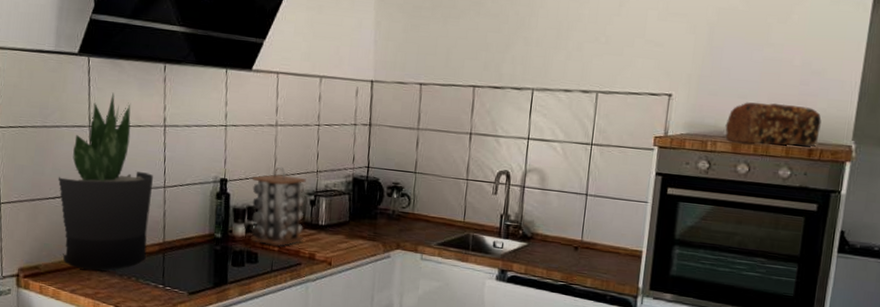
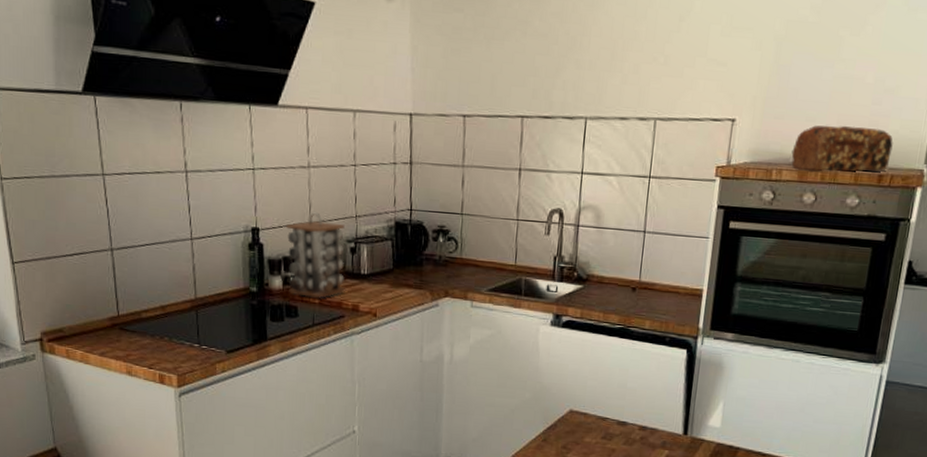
planter: present [58,92,153,271] -> none [74,135,178,331]

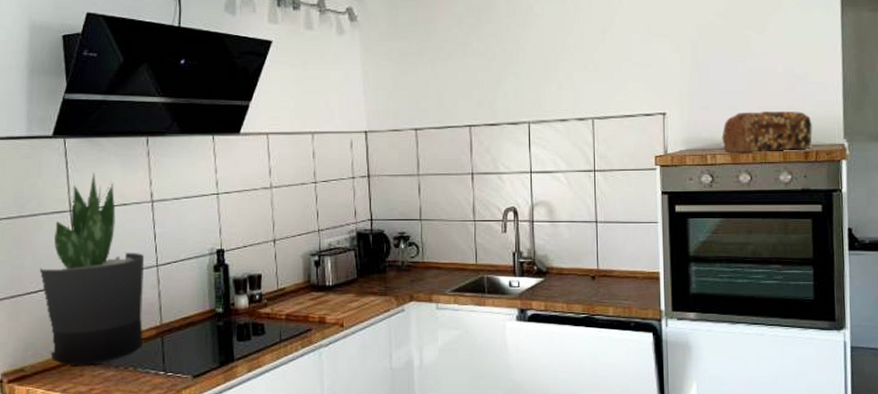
planter: none [74,135,178,331] -> present [39,172,144,365]
spice rack: present [286,212,346,298] -> none [251,230,312,313]

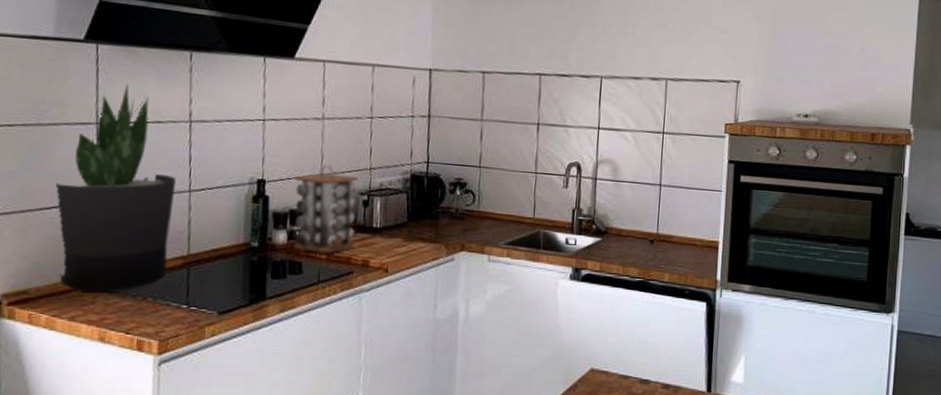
spice rack: none [251,230,312,313] -> present [294,164,358,253]
bread loaf: present [722,110,812,155] -> none [792,88,881,131]

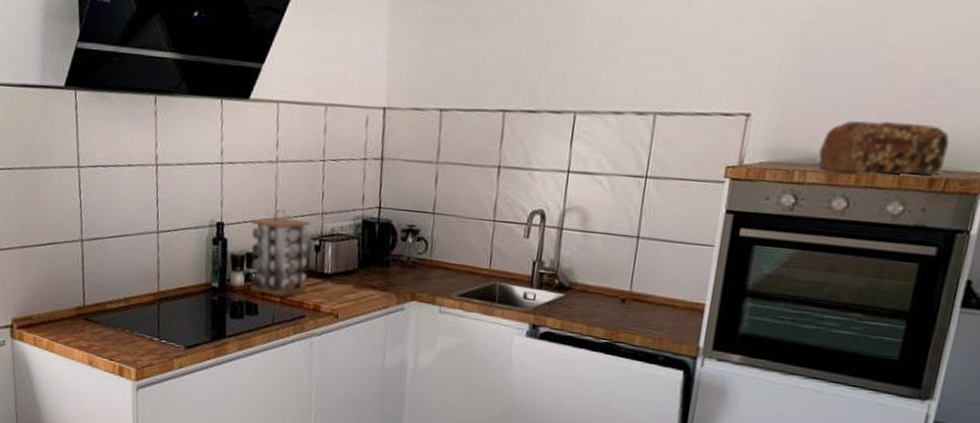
planter: present [55,84,176,292] -> none [48,129,146,322]
bread loaf: none [792,88,881,131] -> present [818,120,950,175]

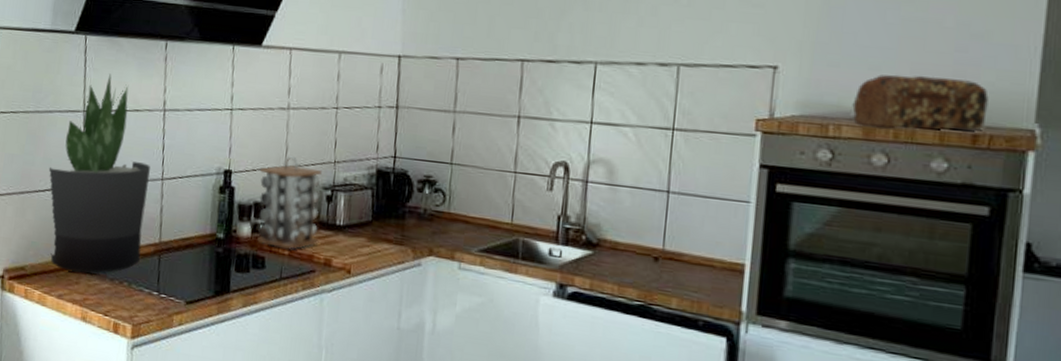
planter: none [48,129,146,322] -> present [48,73,150,274]

